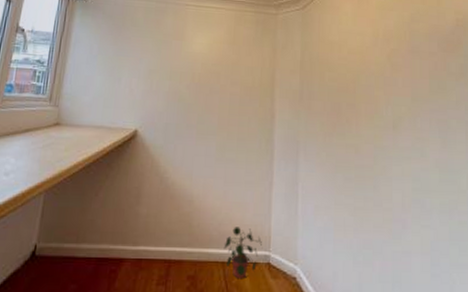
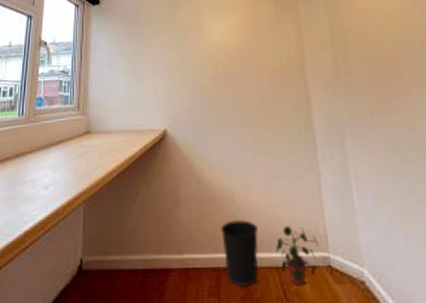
wastebasket: none [175,218,212,277] -> present [220,220,259,286]

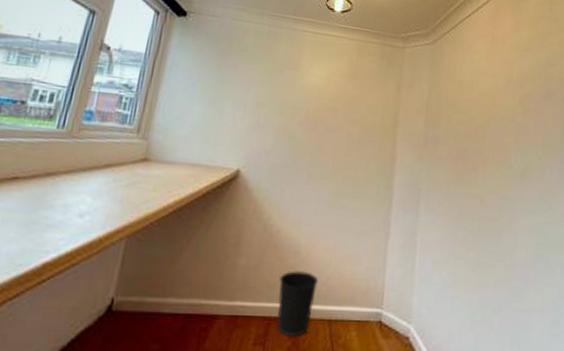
potted plant: present [275,226,318,285] -> none [331,281,374,338]

